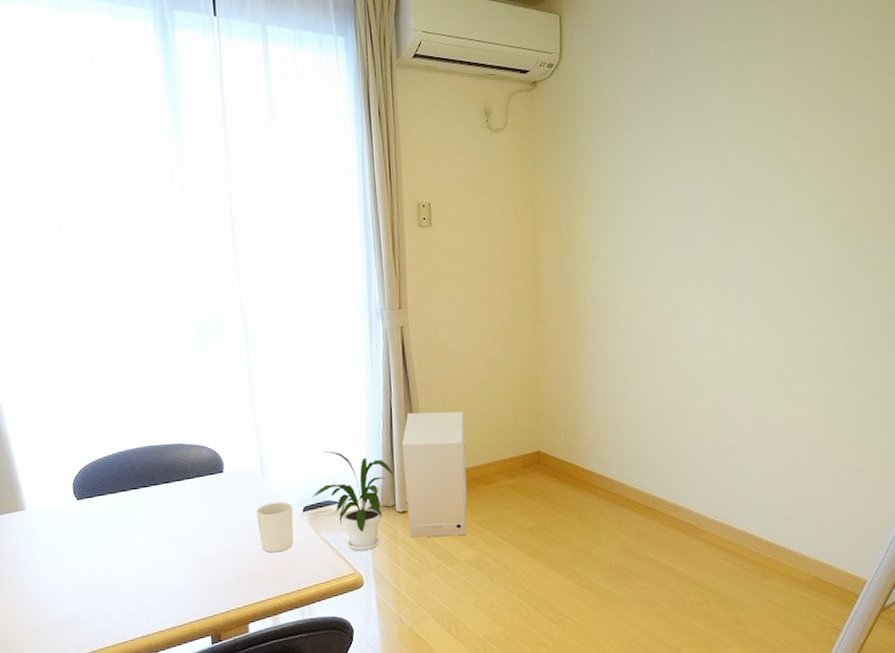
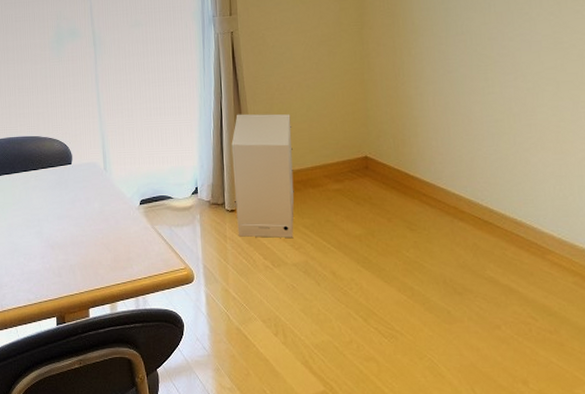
mug: present [256,501,294,553] -> none [98,194,131,242]
house plant: present [311,451,394,551] -> none [147,148,223,246]

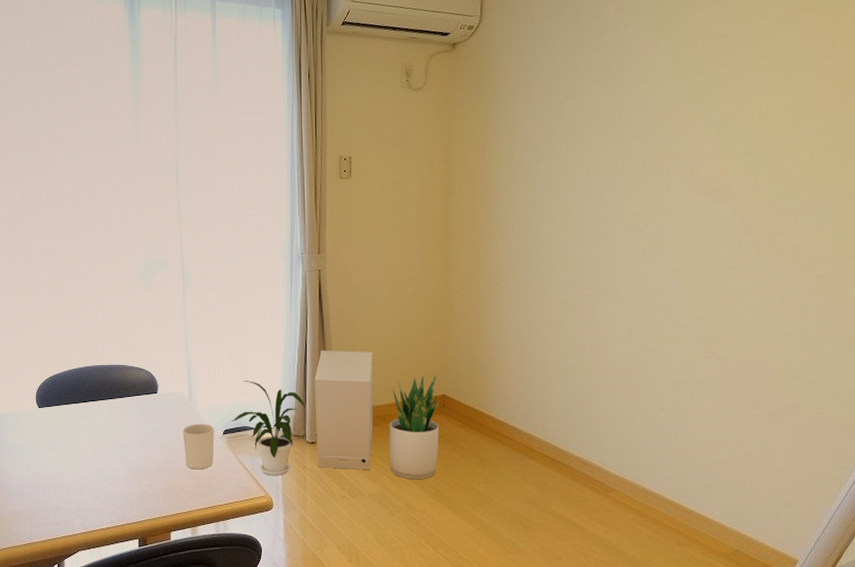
mug: none [98,194,131,242] -> present [183,423,214,470]
house plant: none [147,148,223,246] -> present [231,381,306,476]
planter: none [310,136,364,247] -> present [388,376,441,480]

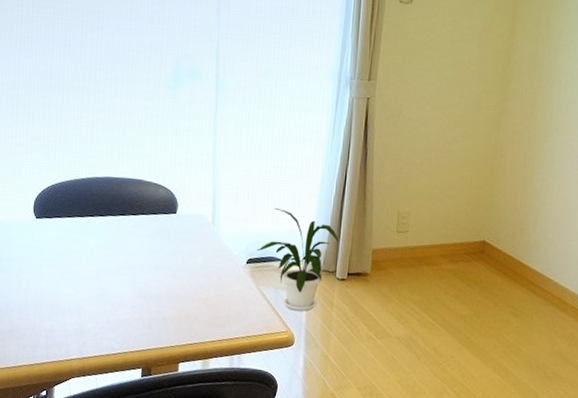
mug: present [183,423,214,470] -> none [201,250,237,299]
air purifier: present [314,350,374,470] -> none [345,183,416,312]
planter: present [388,376,441,480] -> none [421,219,480,325]

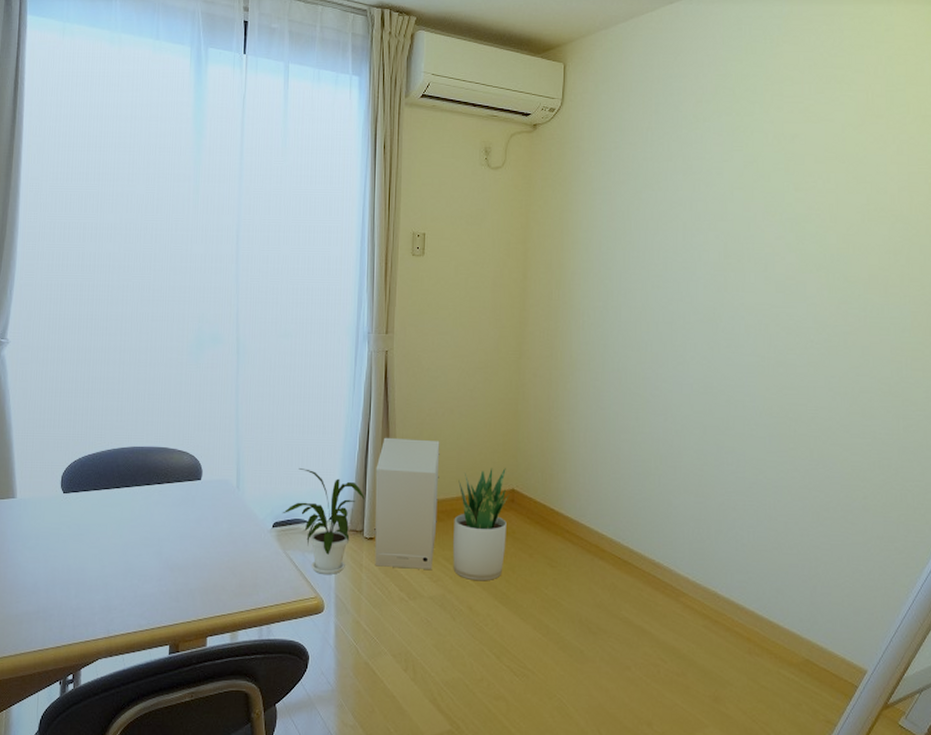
air purifier: none [345,183,416,312] -> present [375,437,440,569]
planter: none [421,219,480,325] -> present [452,468,509,581]

